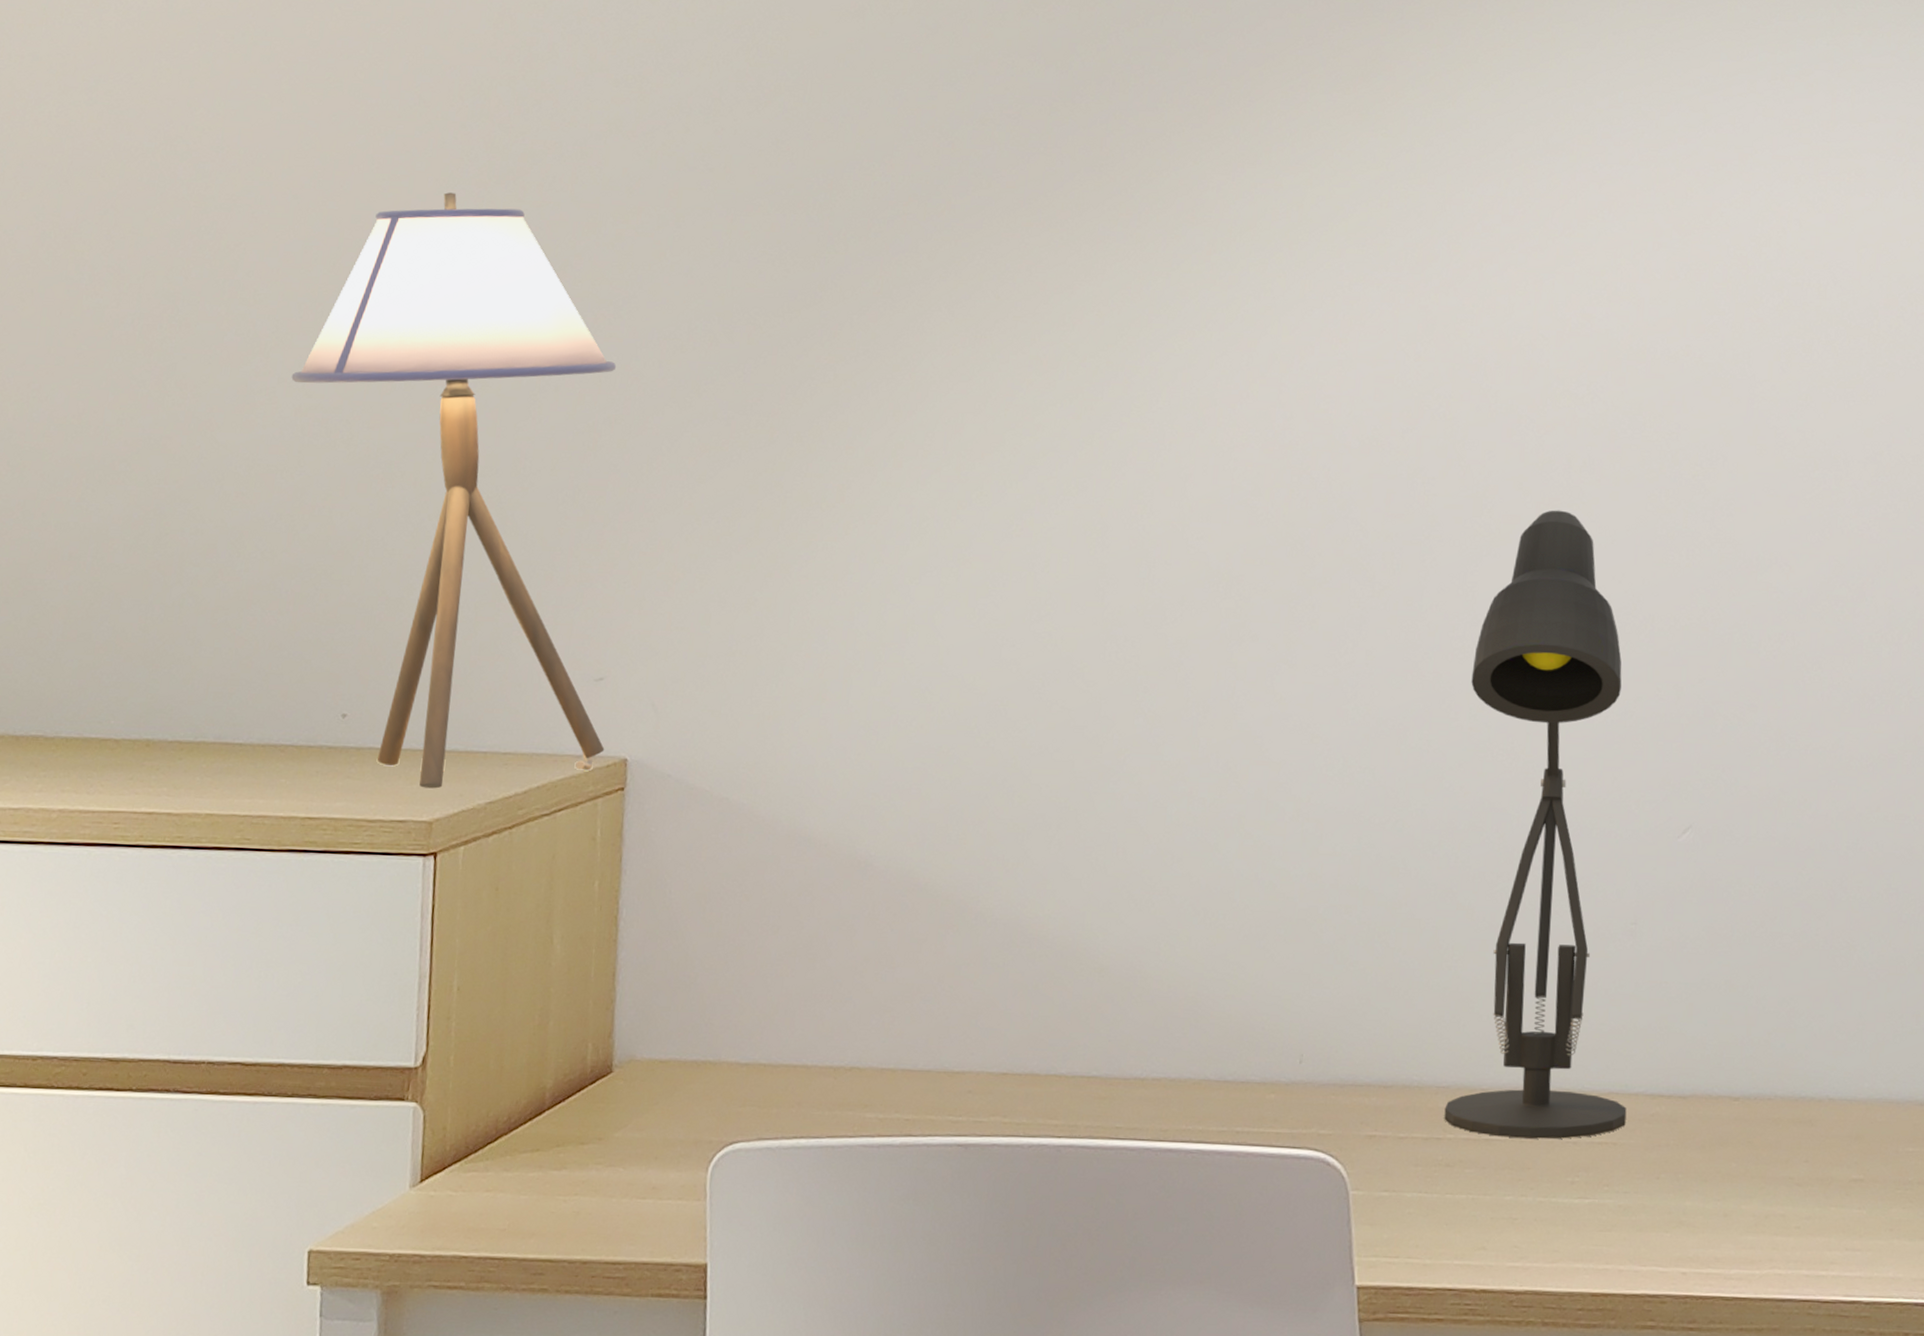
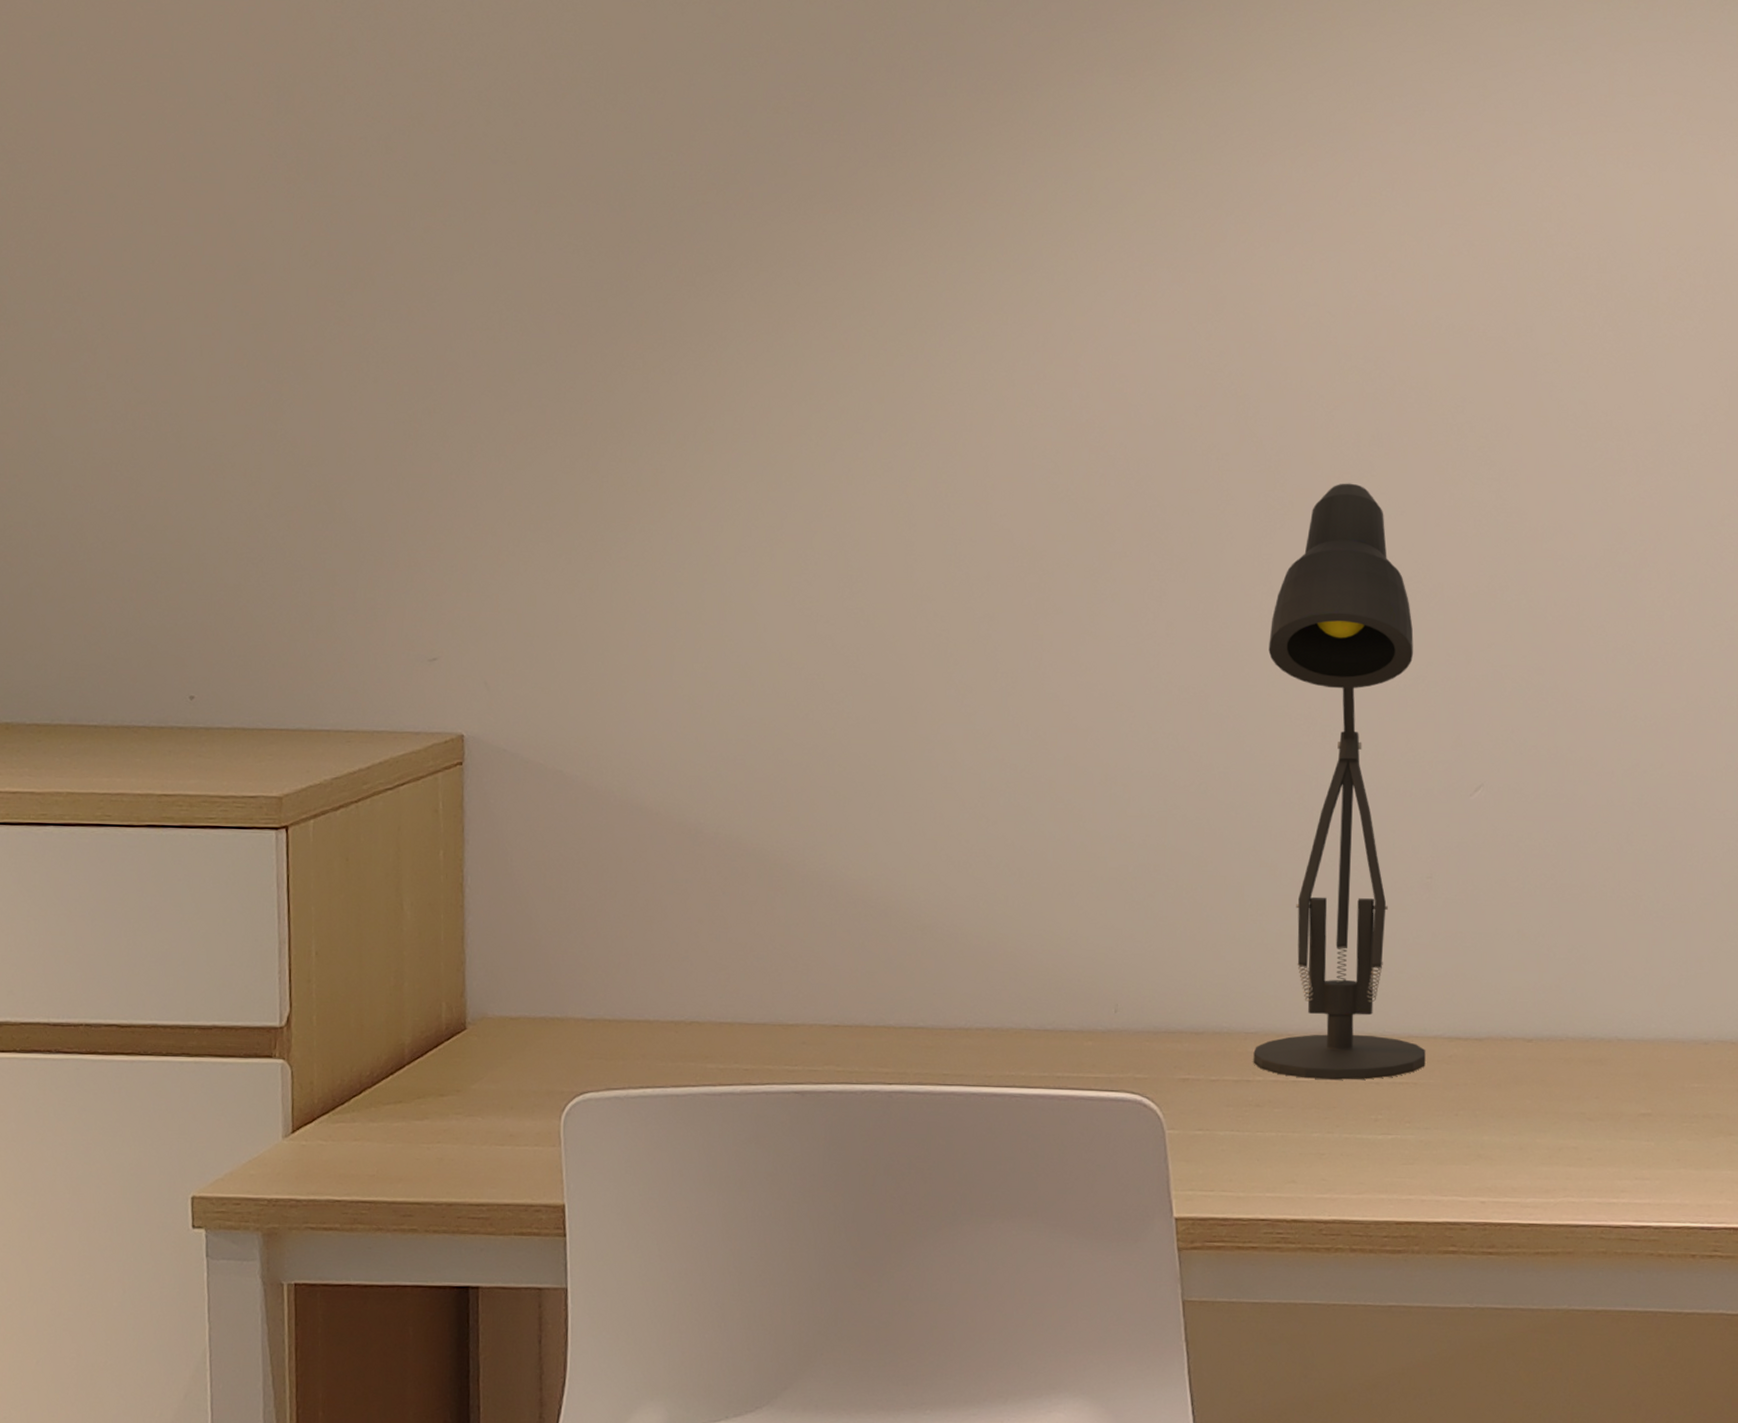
table lamp: present [291,192,617,789] -> none [119,189,442,766]

